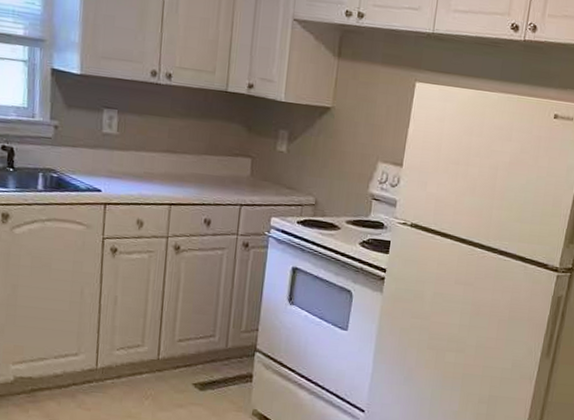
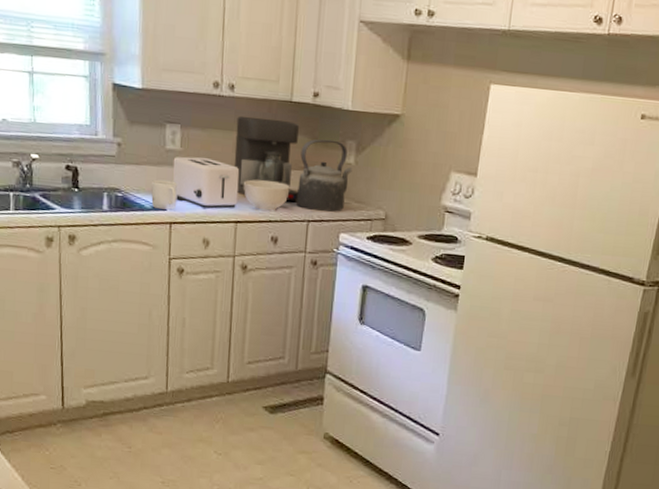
mug: none [86,161,114,192] -> present [151,179,178,210]
toaster: none [108,140,175,192] -> present [172,156,240,210]
coffee maker: none [169,103,234,186] -> present [233,115,299,201]
bowl: none [178,164,224,195] -> present [243,179,290,211]
kettle: none [229,127,284,197] -> present [295,139,353,212]

